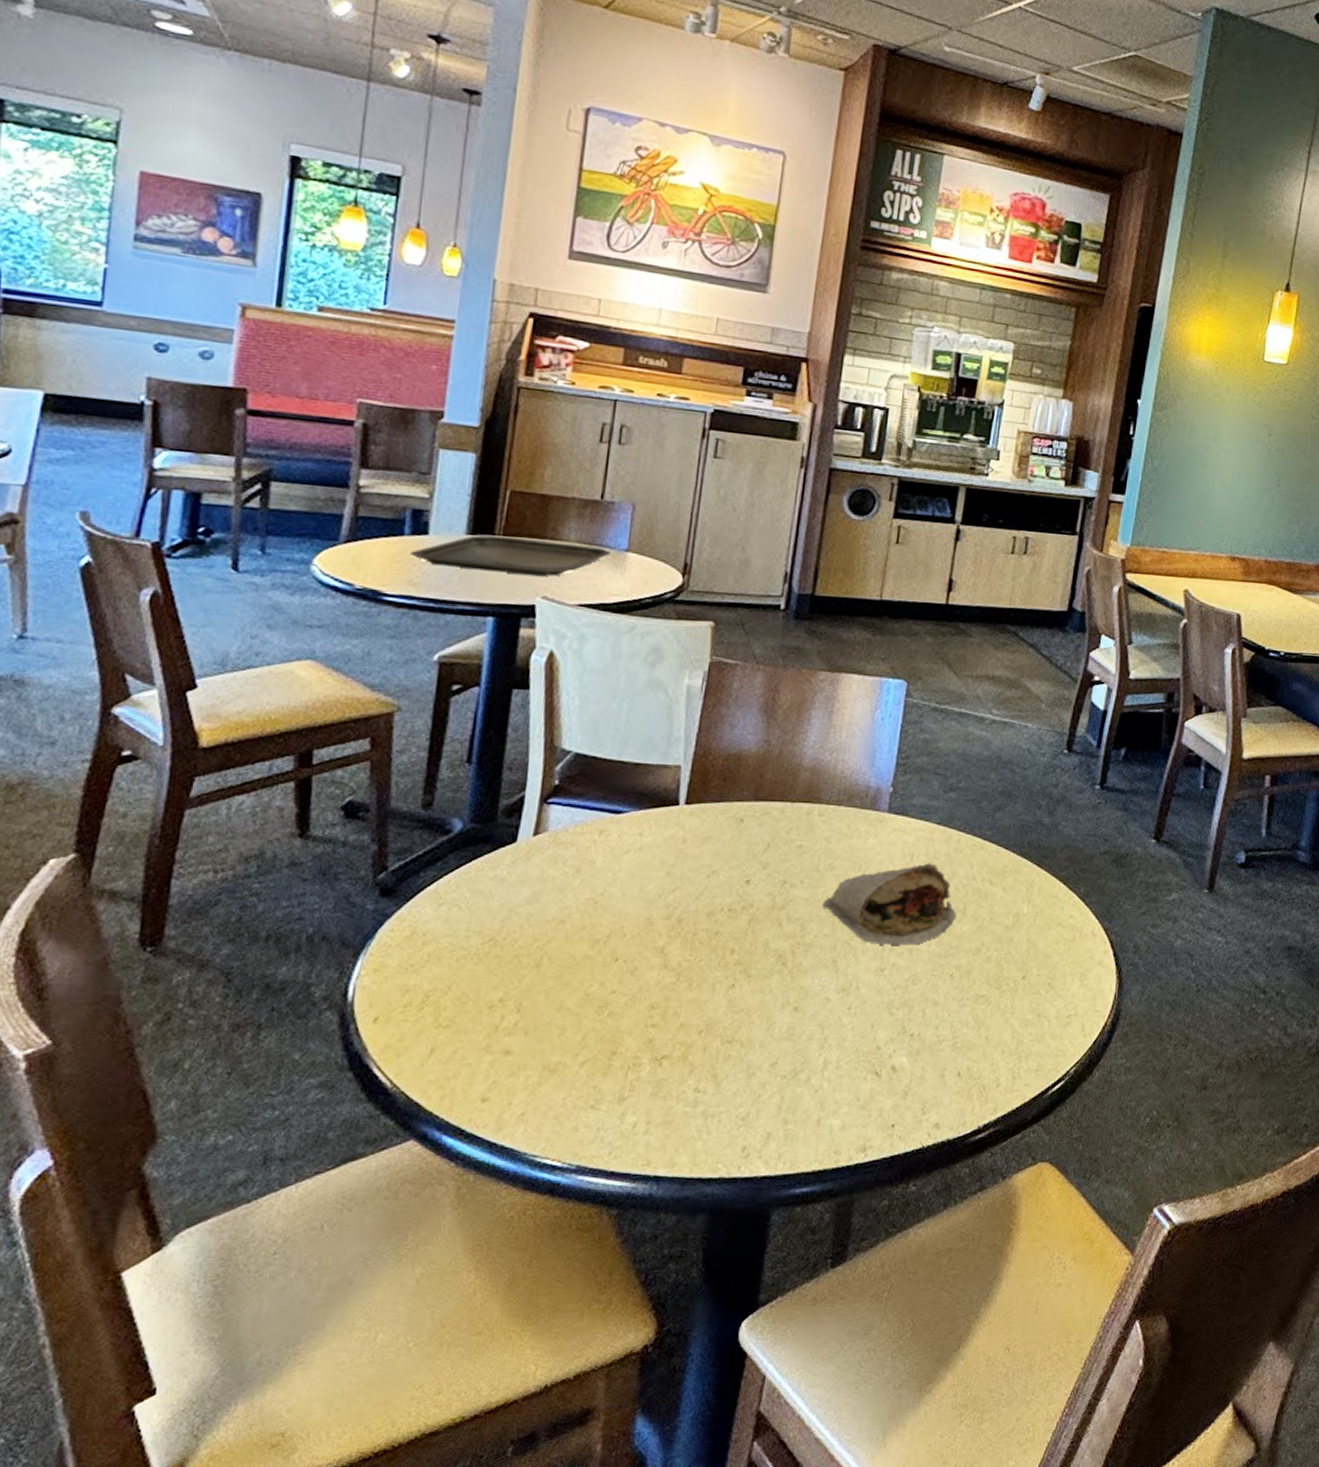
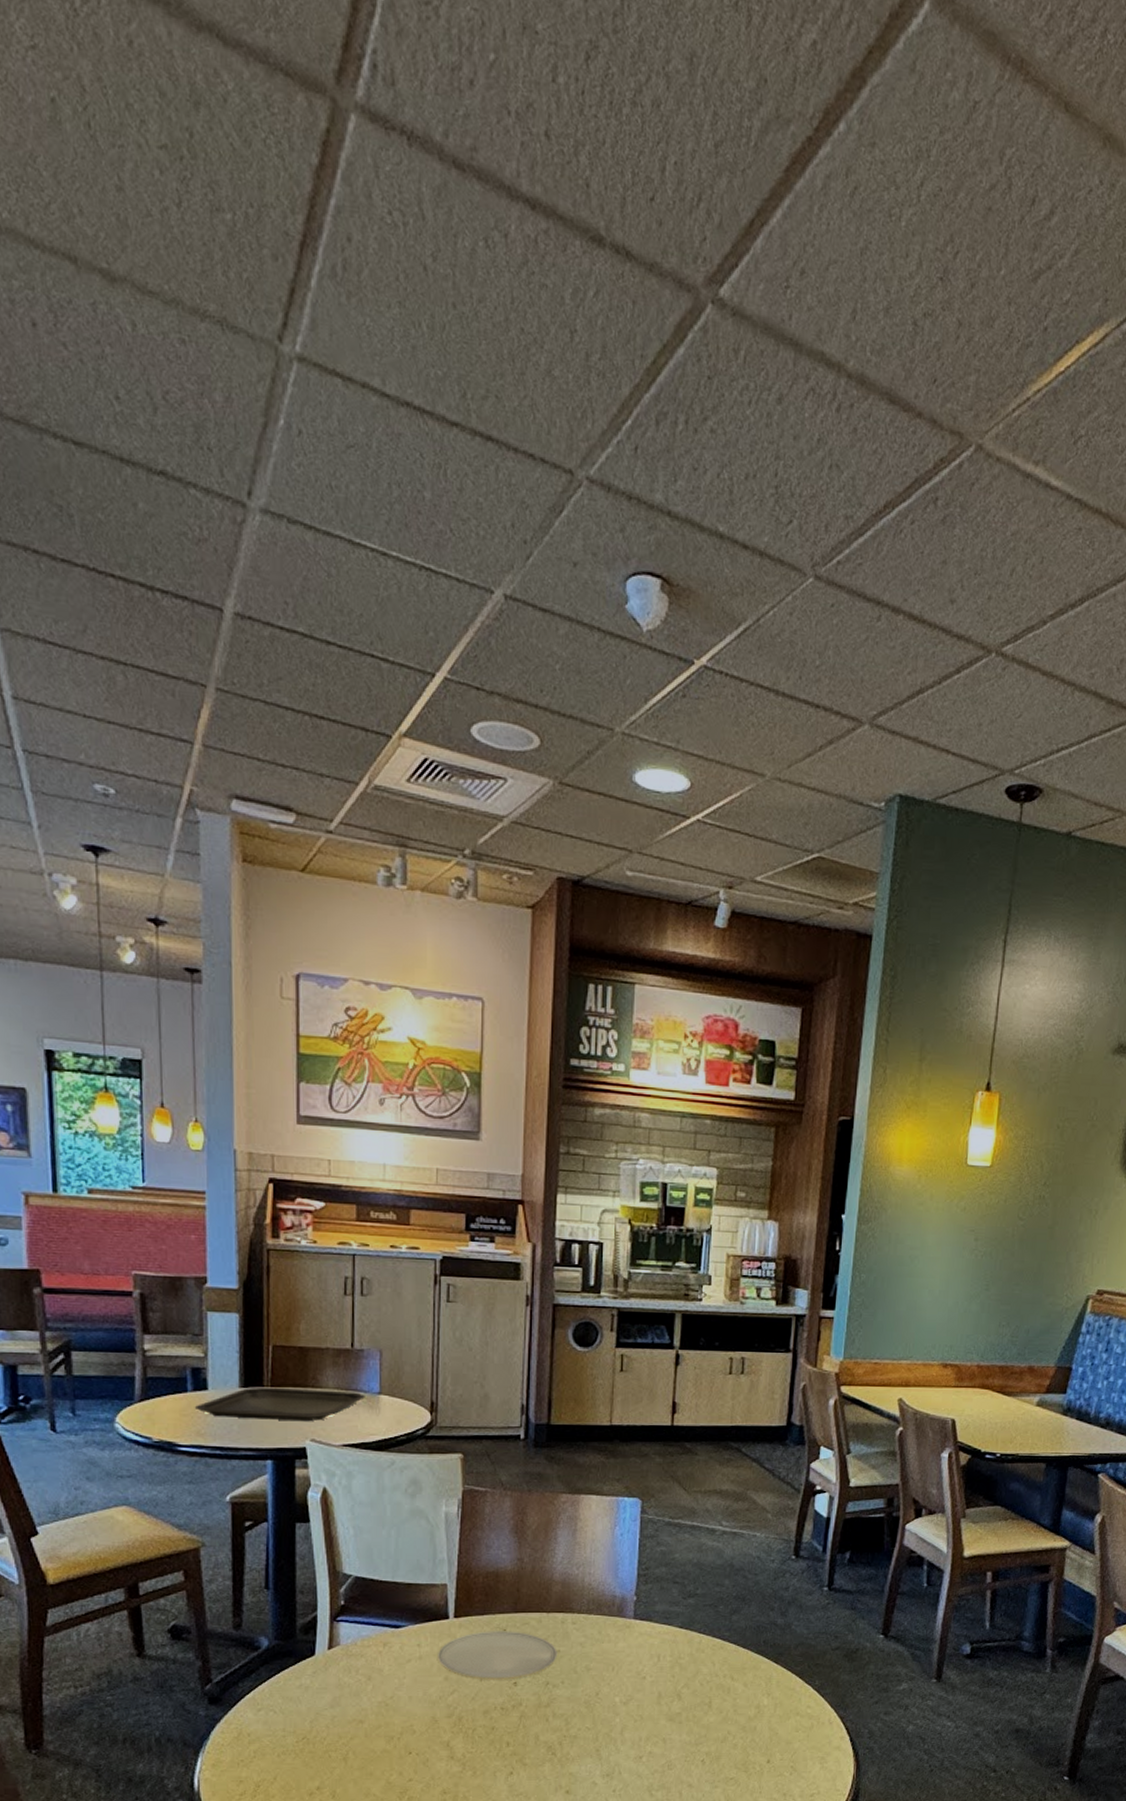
plate: none [661,820,800,877] -> present [438,1631,558,1680]
sandwich: present [822,863,957,945] -> none [582,1663,704,1736]

